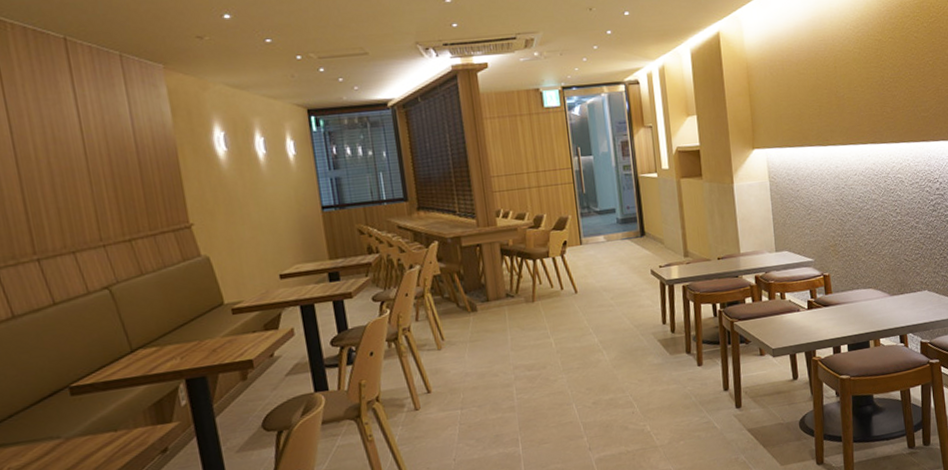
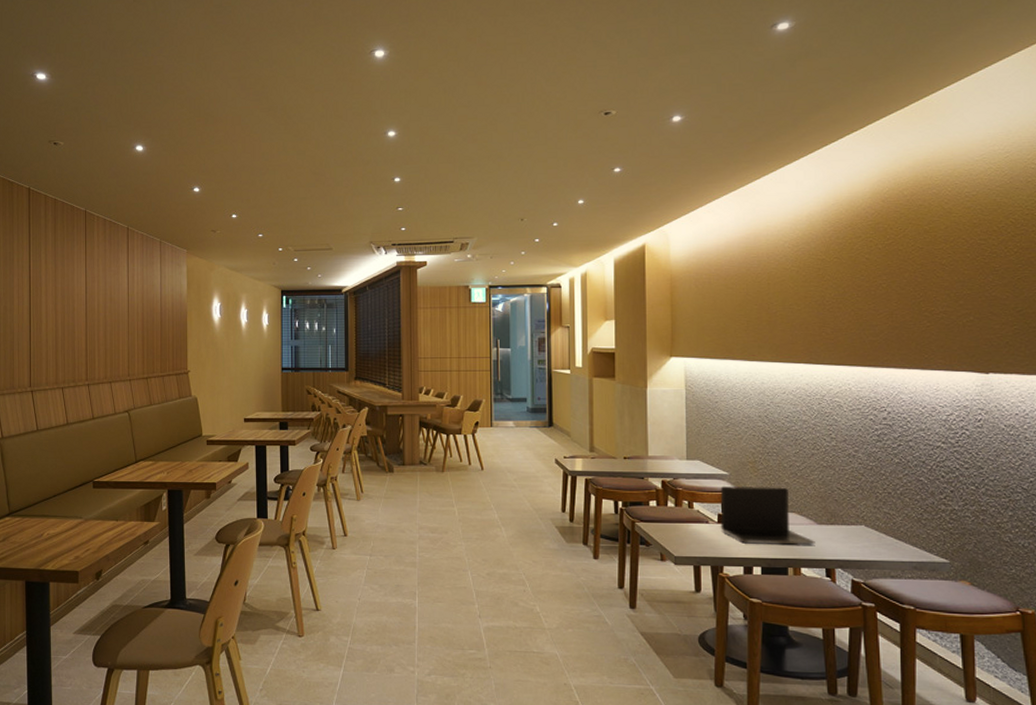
laptop computer: none [807,265,890,324] -> present [720,486,815,545]

